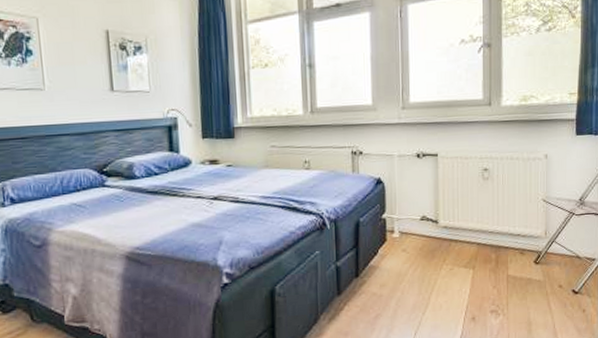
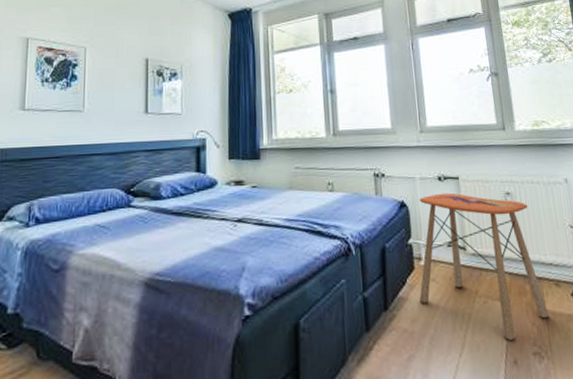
side table: none [389,169,511,301] -> present [419,193,550,340]

